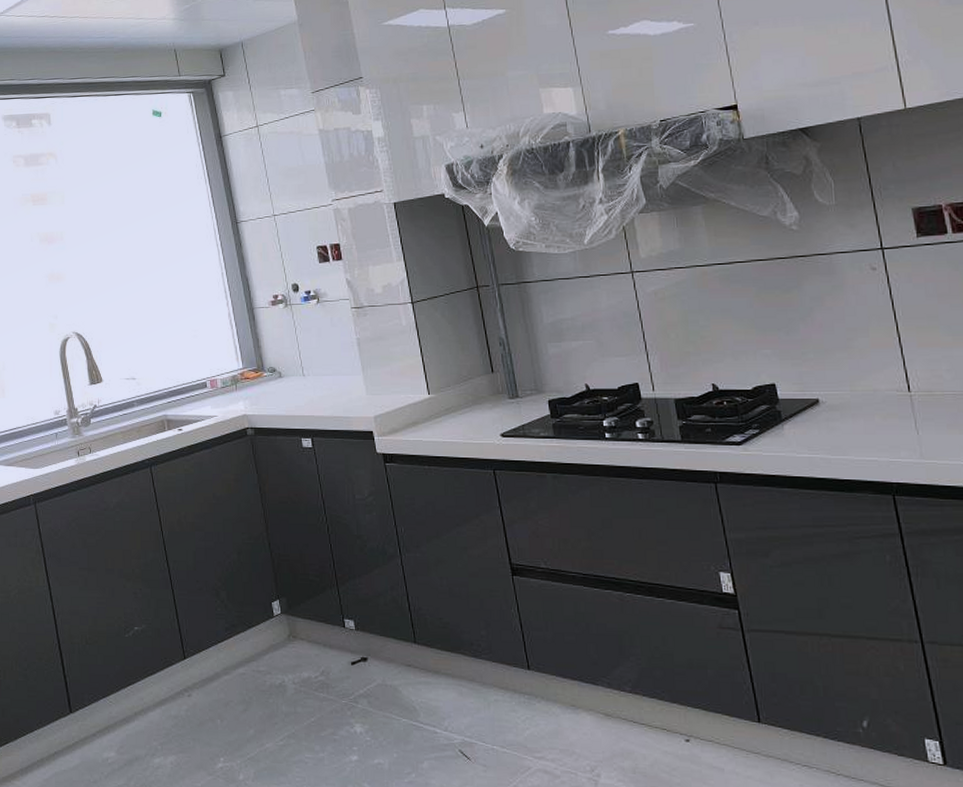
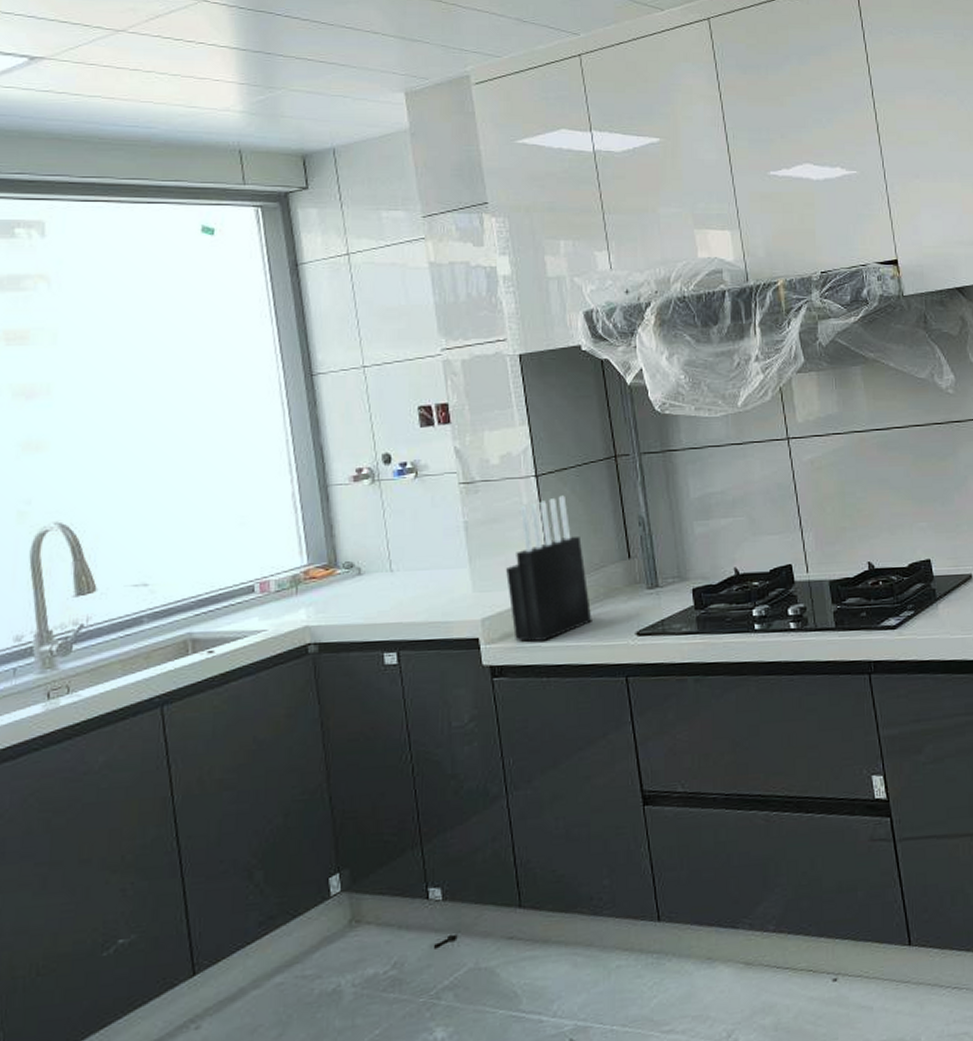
knife block: none [392,319,463,437] -> present [506,495,592,642]

